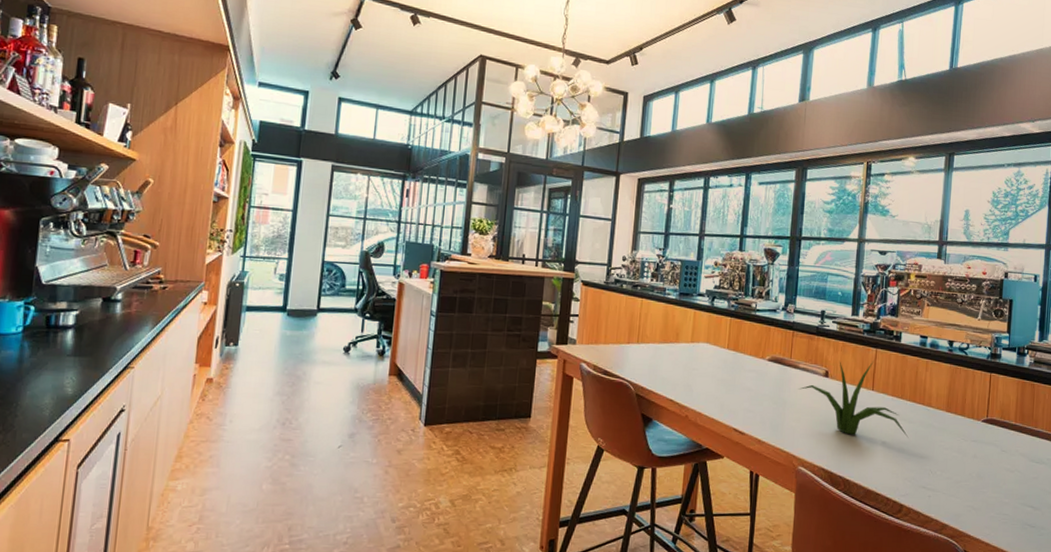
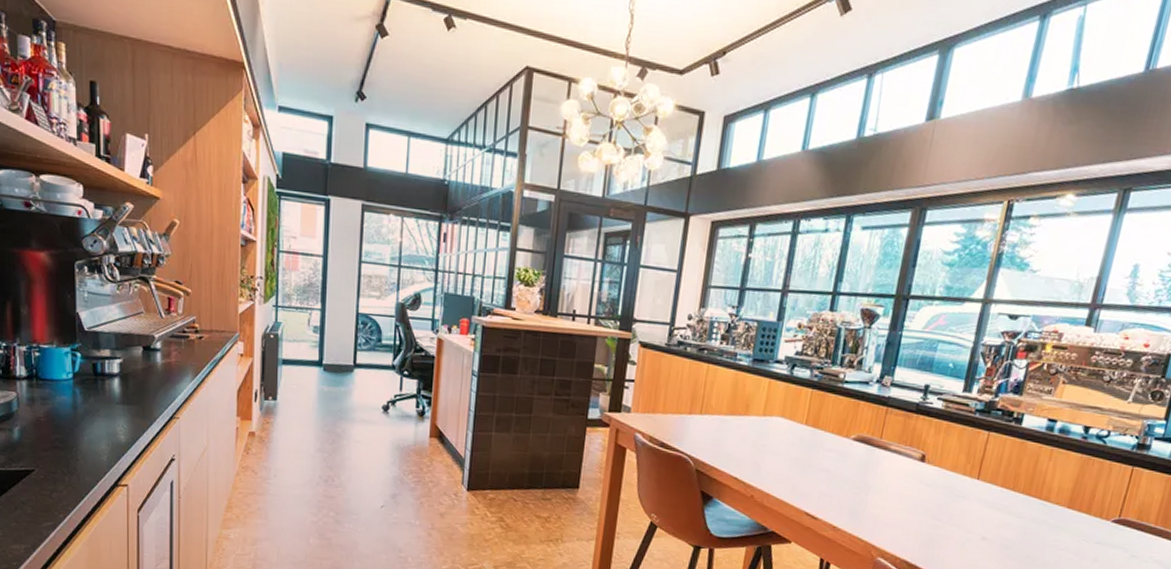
plant: present [799,361,909,438] -> none [887,444,1016,535]

